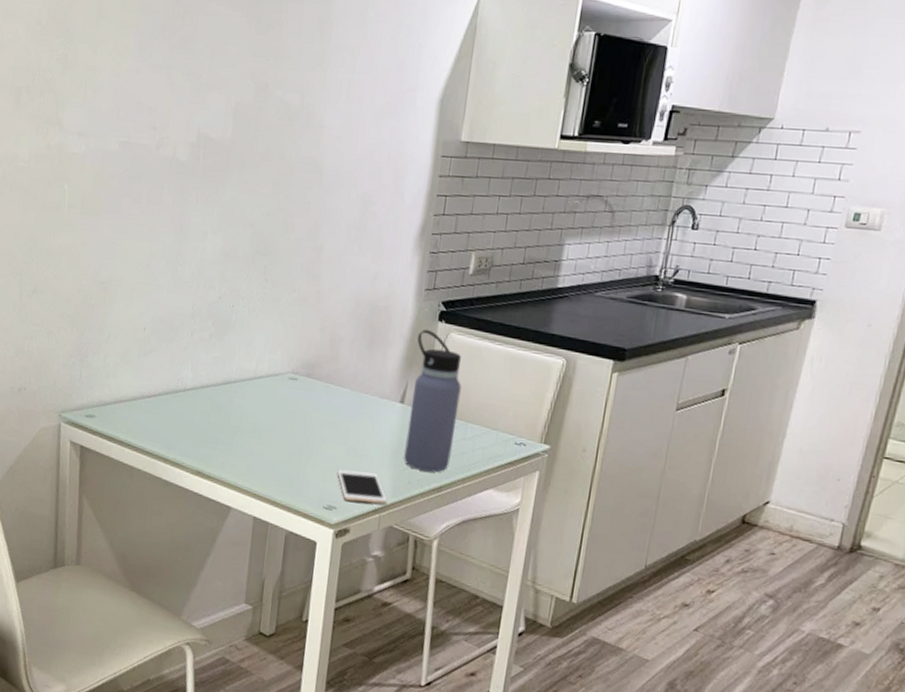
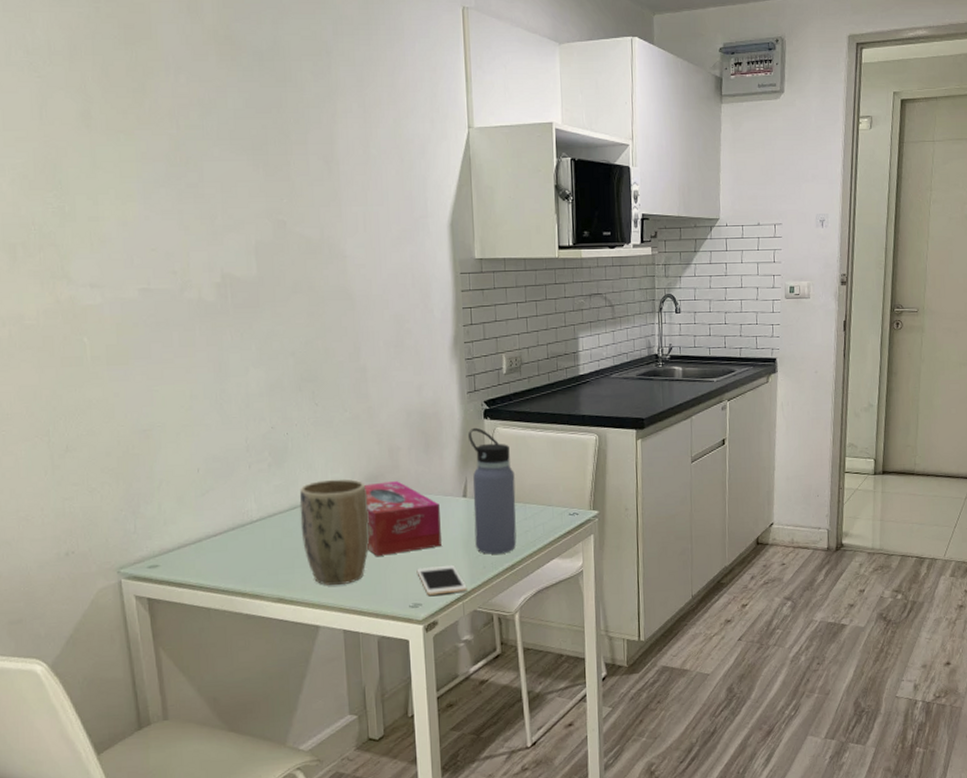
plant pot: none [229,359,301,471] -> present [299,479,370,585]
tissue box: none [292,371,374,452] -> present [364,481,442,556]

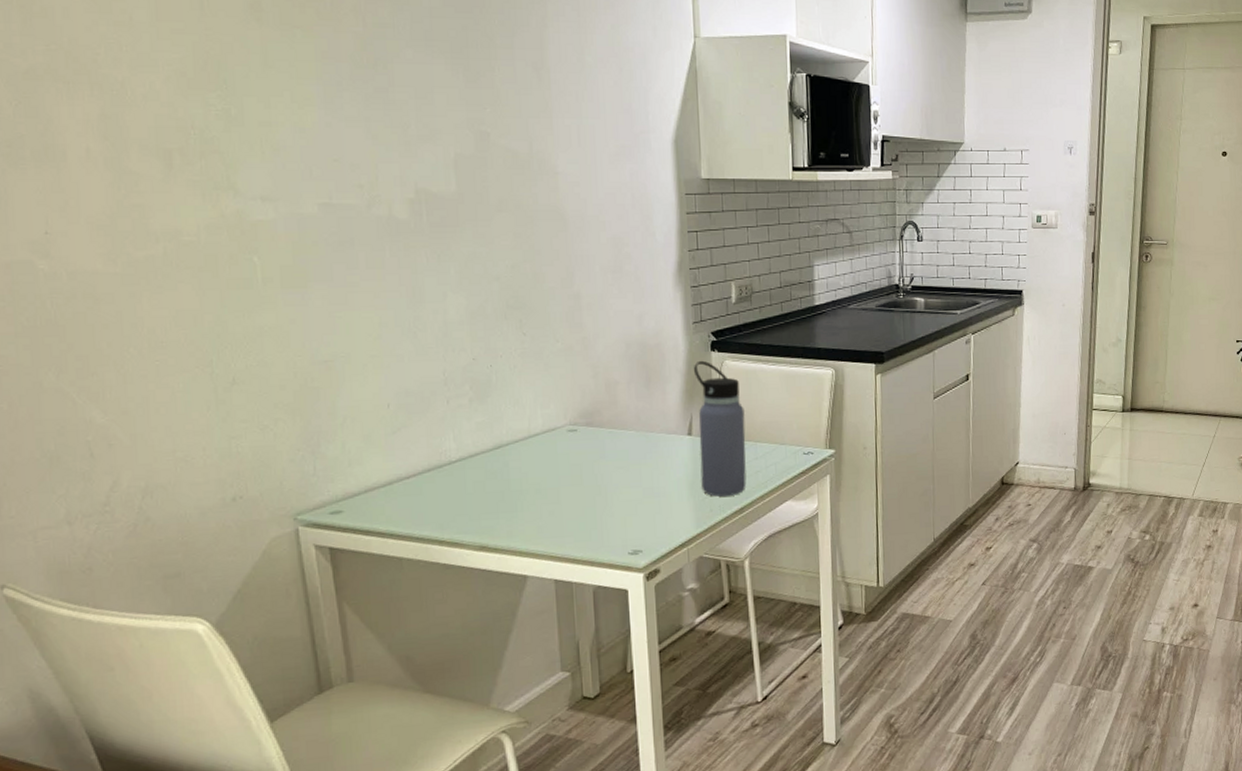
plant pot: present [299,479,370,585] -> none [504,415,584,531]
tissue box: present [364,481,442,556] -> none [578,418,664,499]
cell phone: present [416,564,467,595] -> none [636,508,692,541]

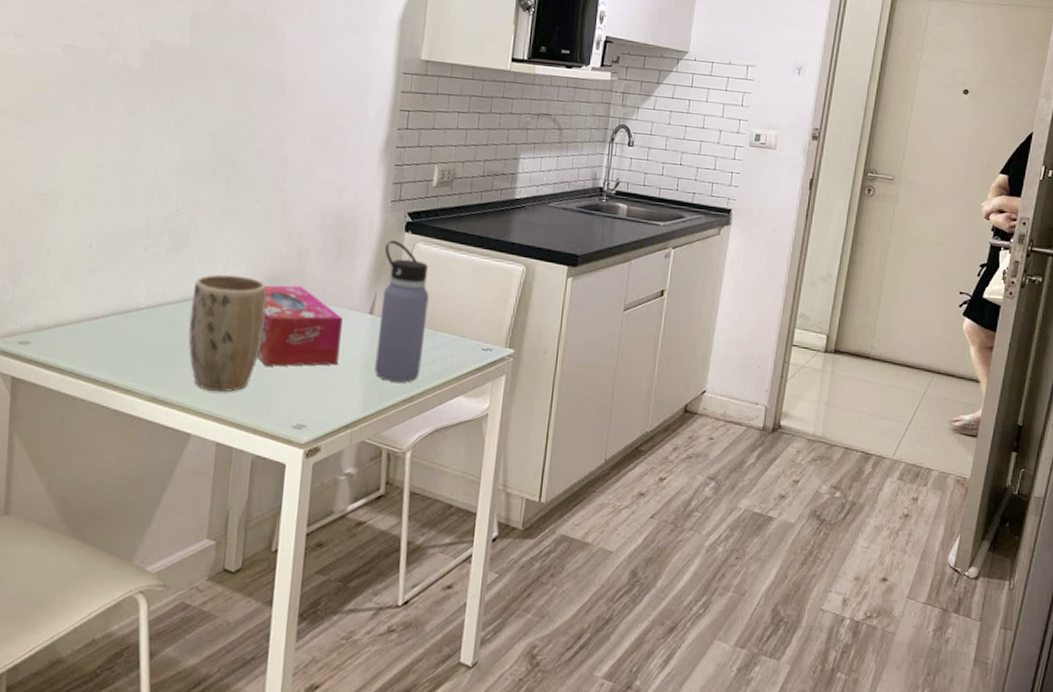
plant pot: none [504,415,584,531] -> present [188,274,267,392]
tissue box: none [578,418,664,499] -> present [257,285,343,367]

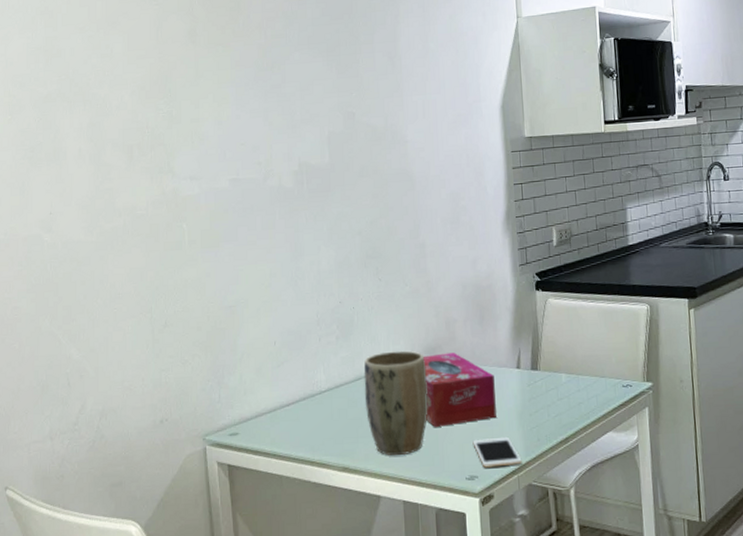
cell phone: none [306,385,359,419] -> present [472,436,522,468]
water bottle: present [374,239,429,383] -> none [521,299,570,427]

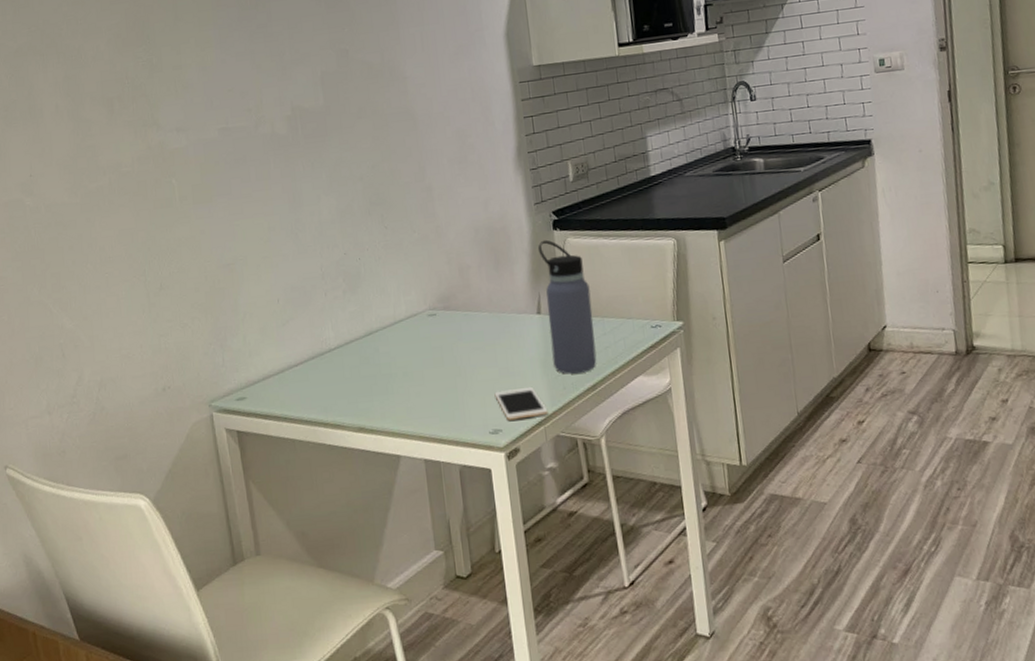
plant pot: present [363,350,428,455] -> none [374,301,445,413]
tissue box: present [423,353,496,427] -> none [437,301,518,380]
water bottle: none [521,299,570,427] -> present [538,239,597,374]

